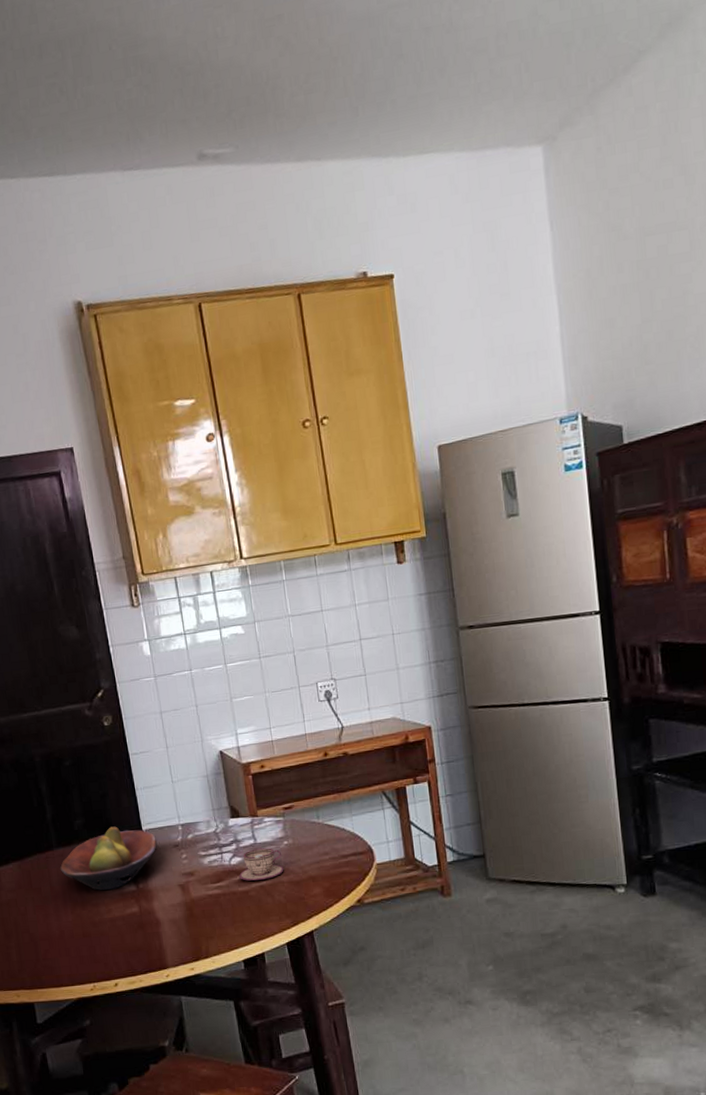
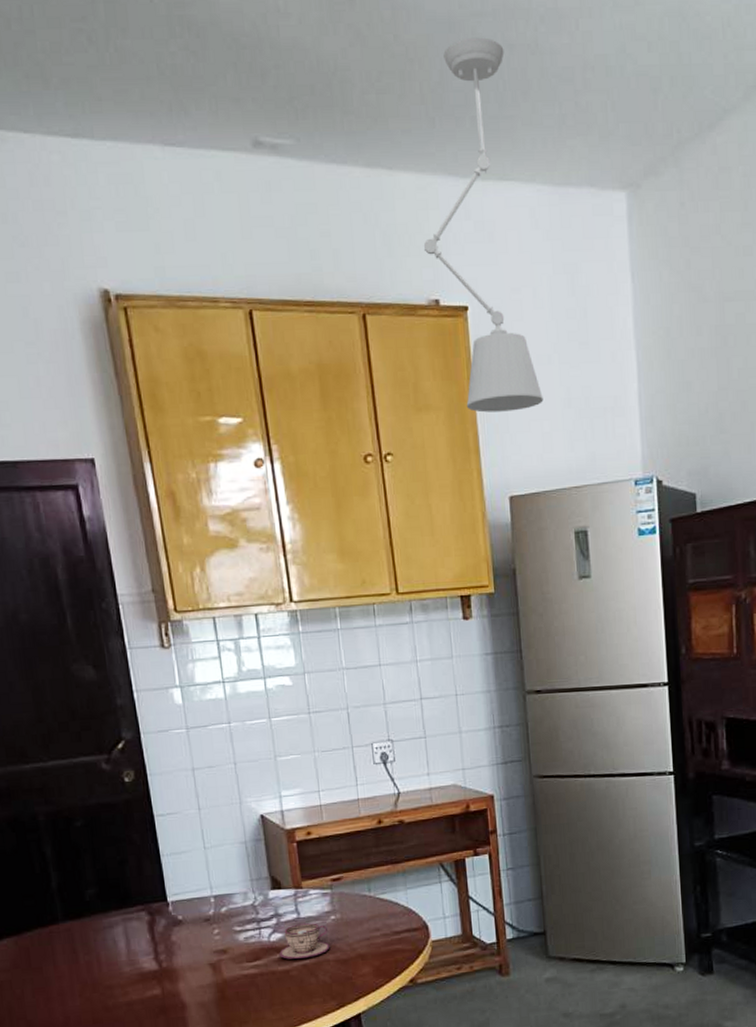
fruit bowl: present [60,826,157,890] -> none [67,897,185,970]
pendant lamp: none [351,25,468,371] -> present [423,37,544,413]

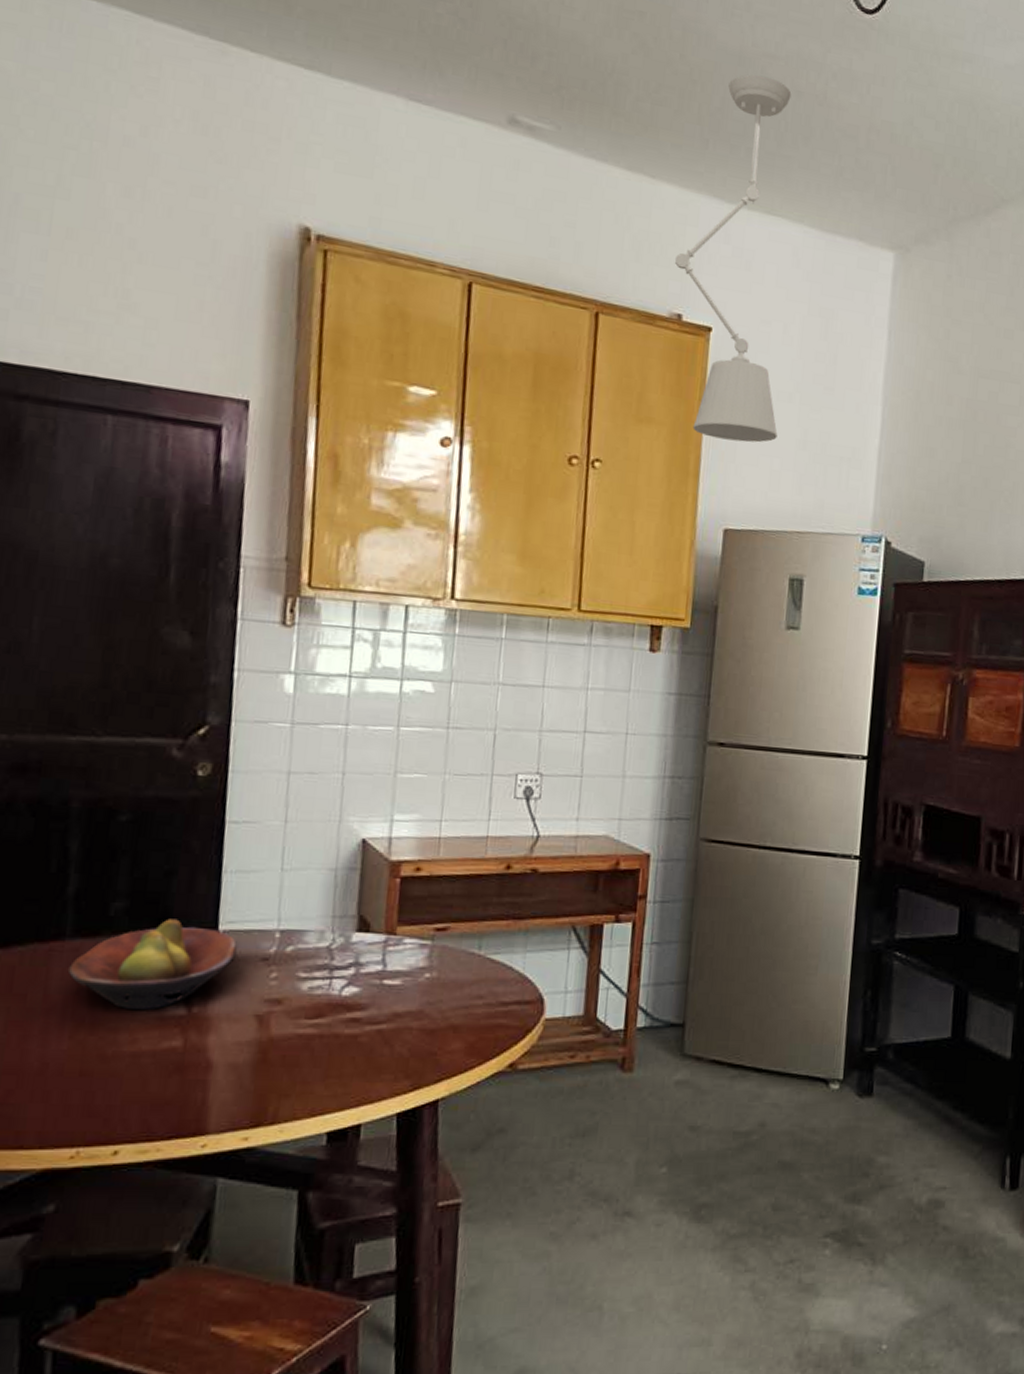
fruit bowl: none [67,897,185,970] -> present [69,919,238,1010]
teacup: present [279,923,330,959] -> none [350,978,418,1022]

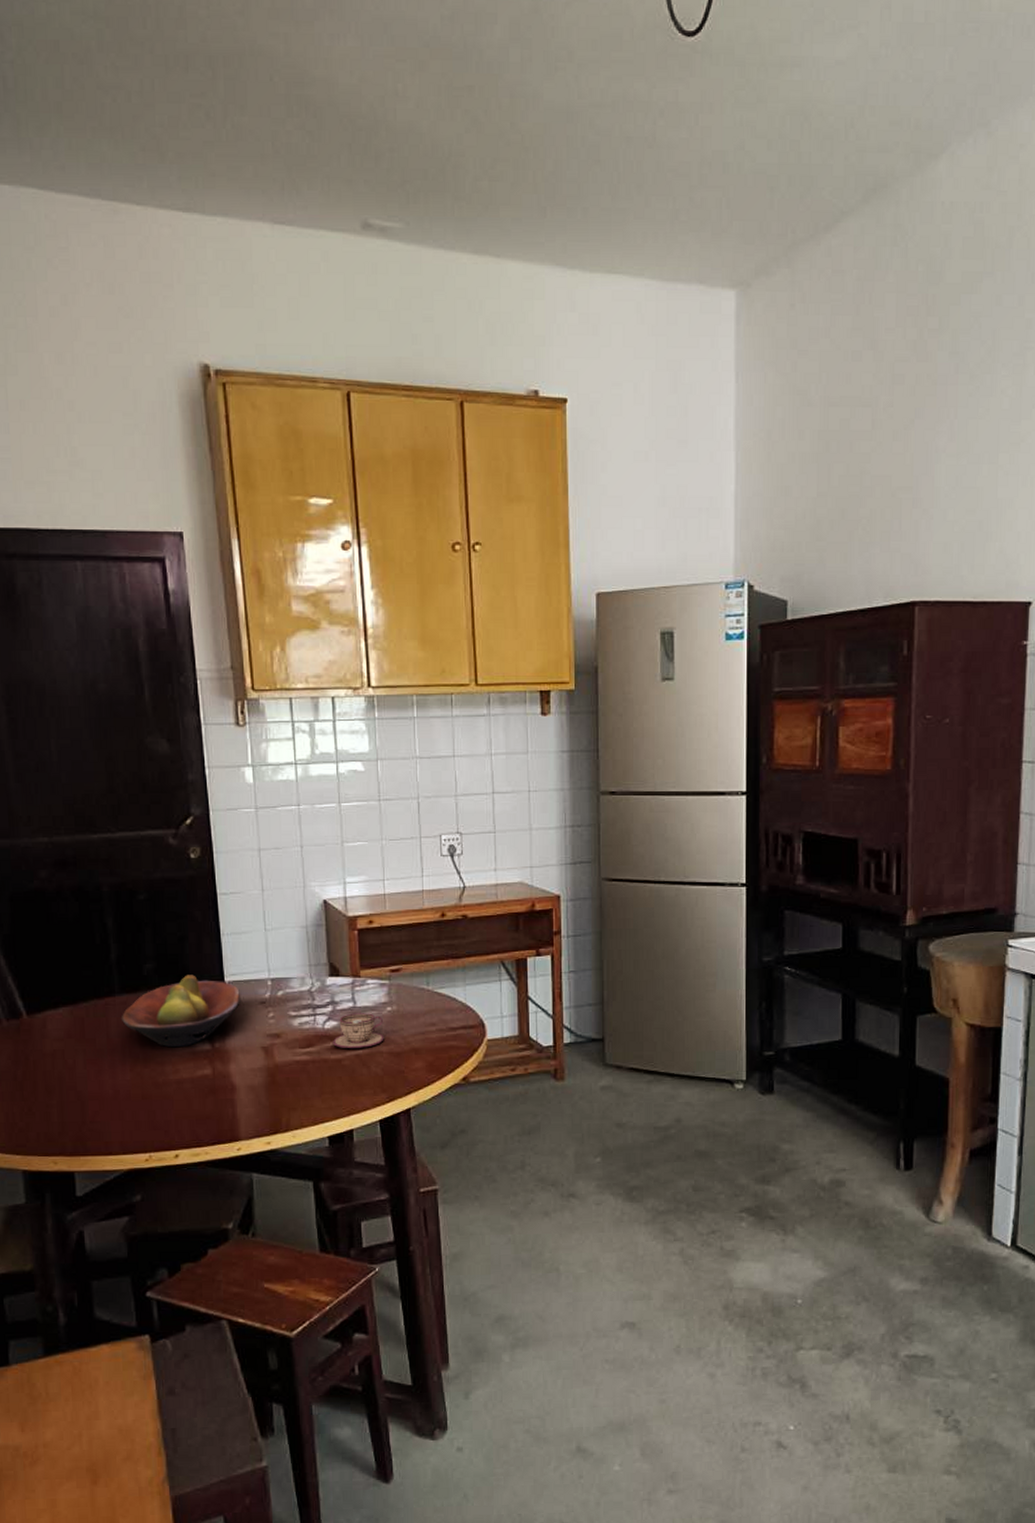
teacup: none [350,978,418,1022] -> present [333,1013,384,1048]
pendant lamp: present [674,74,792,443] -> none [526,128,638,507]

